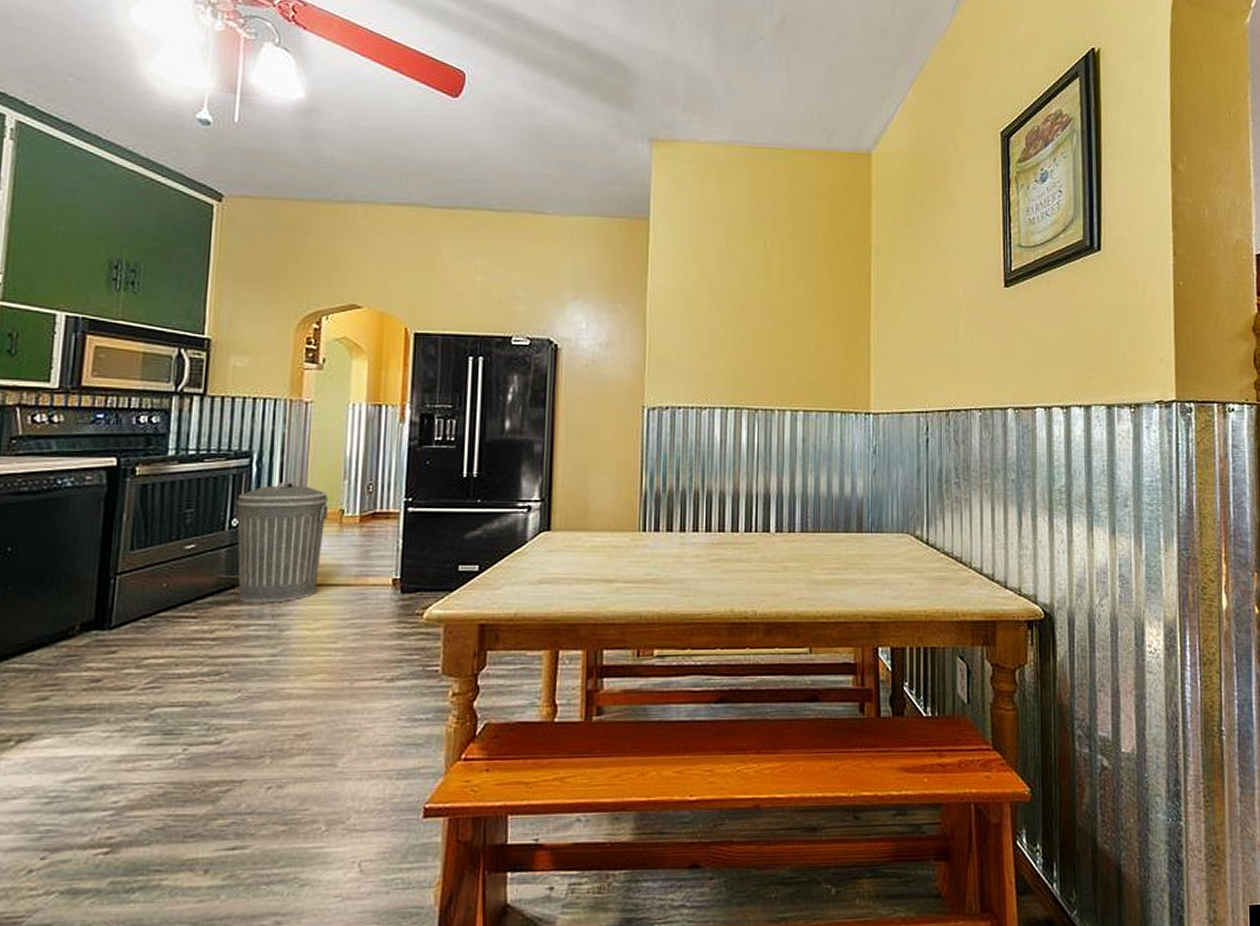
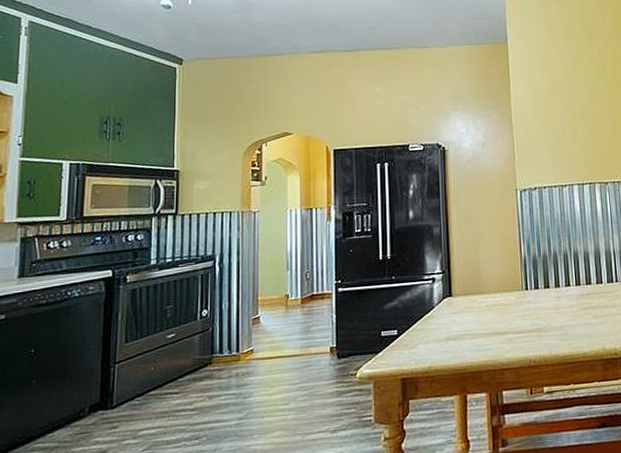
trash can: present [235,482,329,603] -> none [205,277,276,377]

